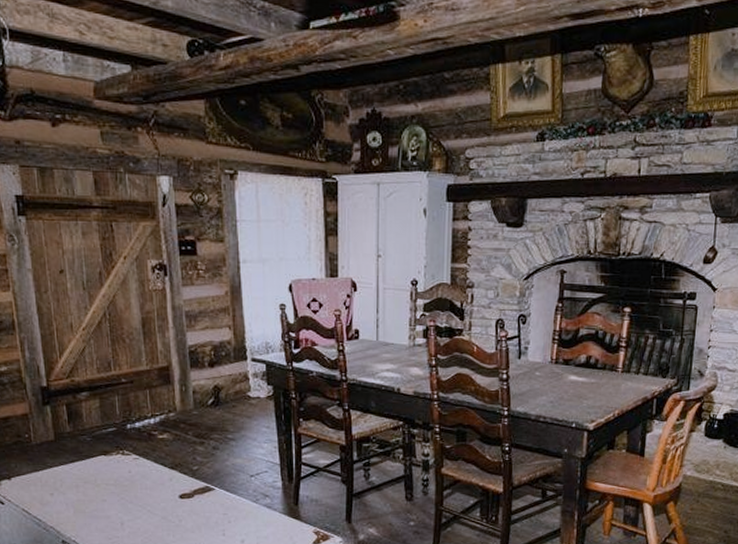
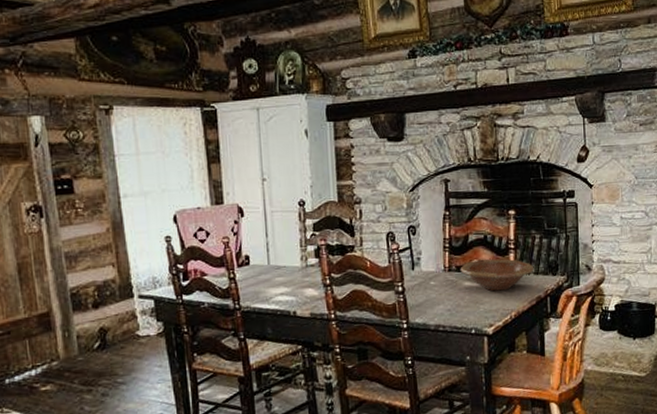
wooden bowl: none [567,355,644,388] -> present [460,258,534,291]

